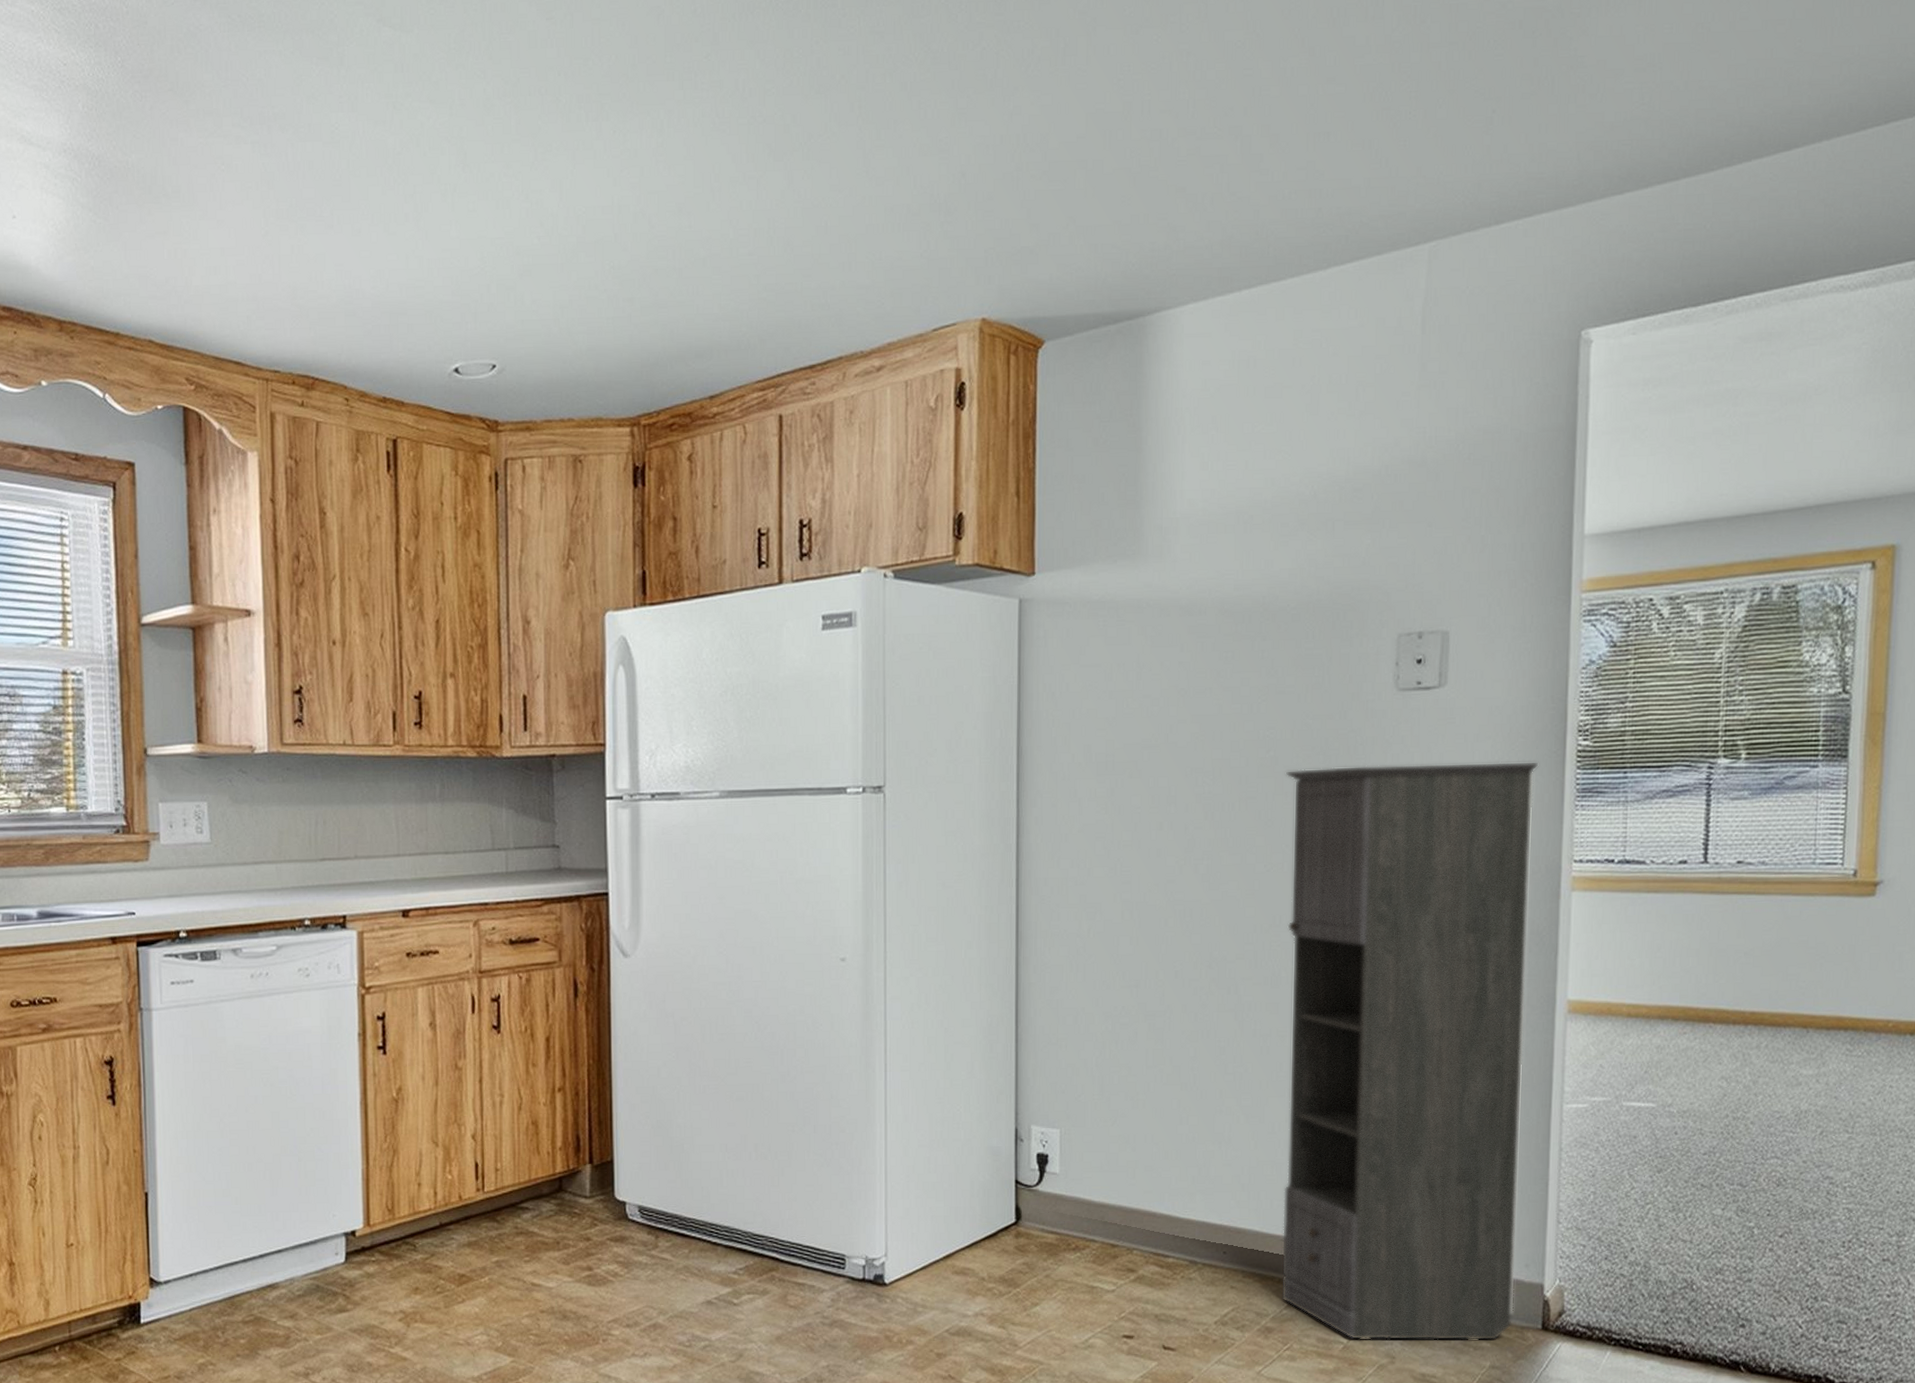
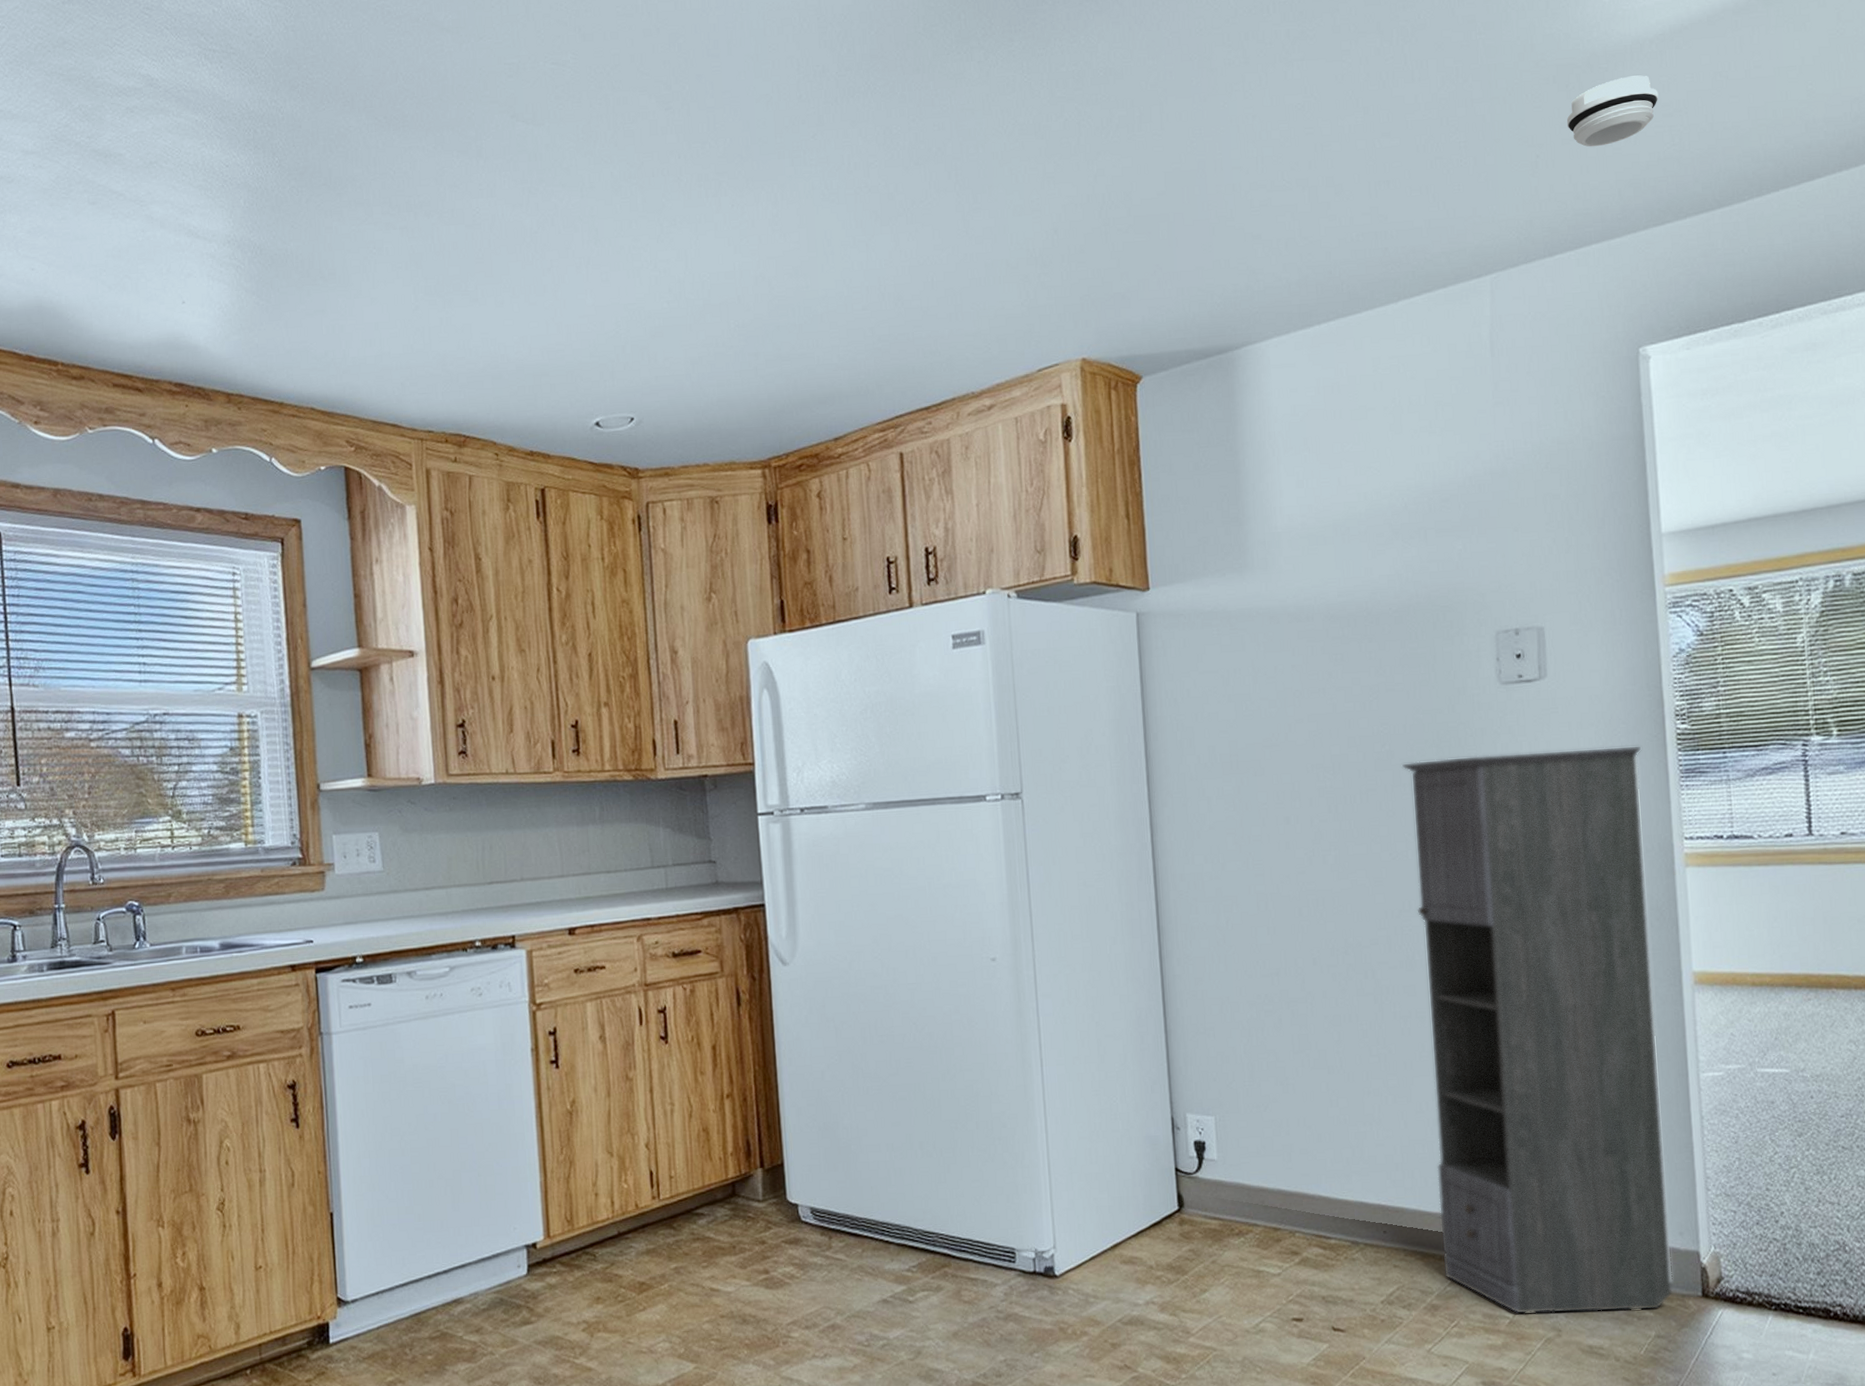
smoke detector: none [1529,23,1633,103] -> present [1566,75,1659,147]

